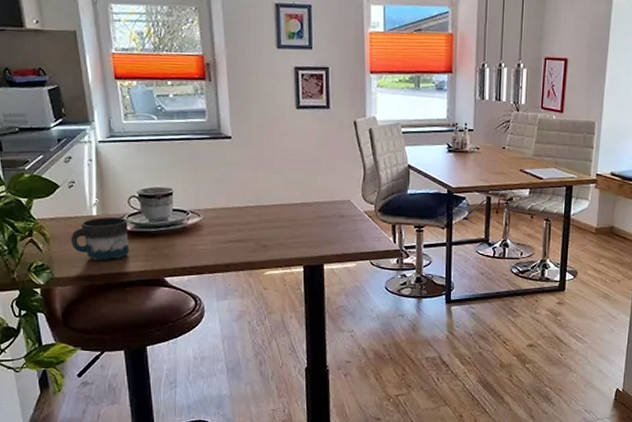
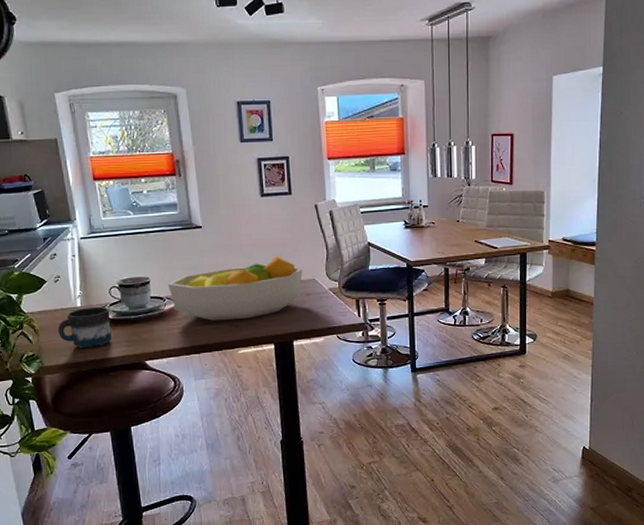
fruit bowl: none [191,173,337,239] -> present [167,255,303,321]

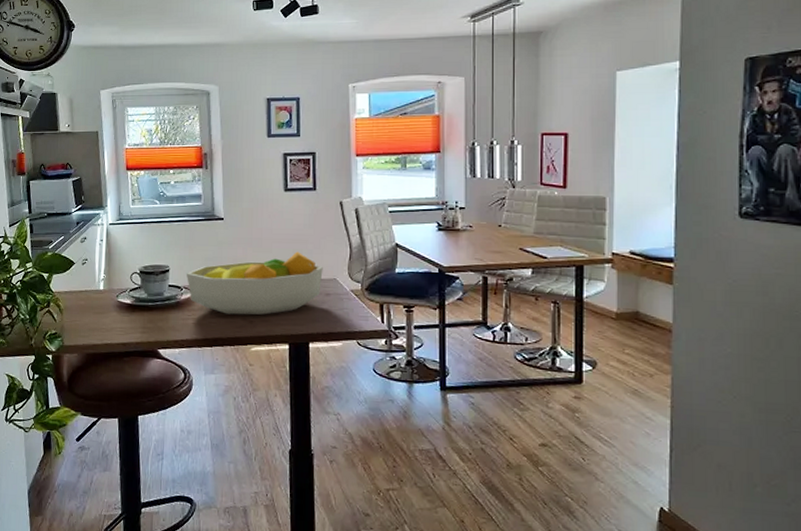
mug: present [58,306,112,349] -> none [80,291,129,332]

